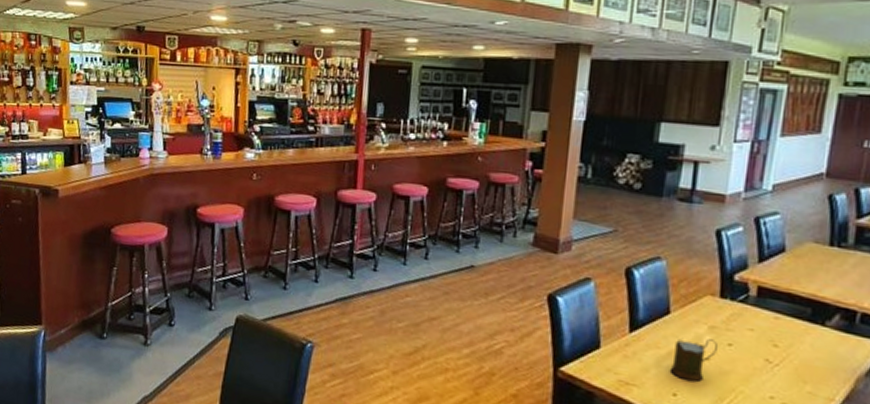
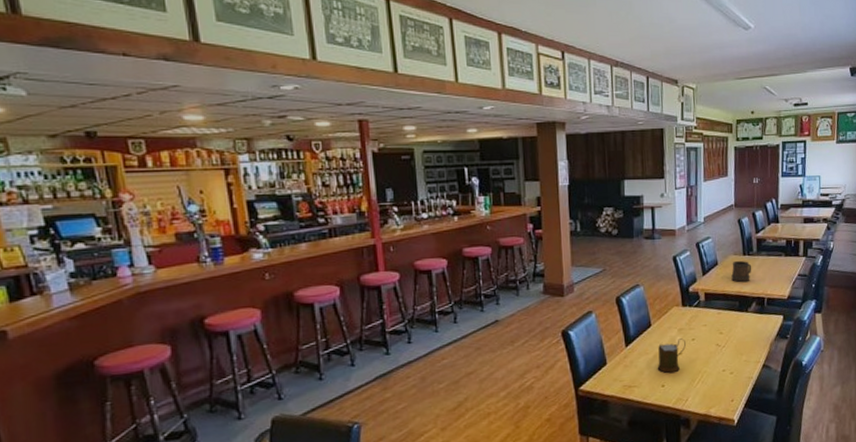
beer mug: none [804,251,842,284] -> present [731,260,752,283]

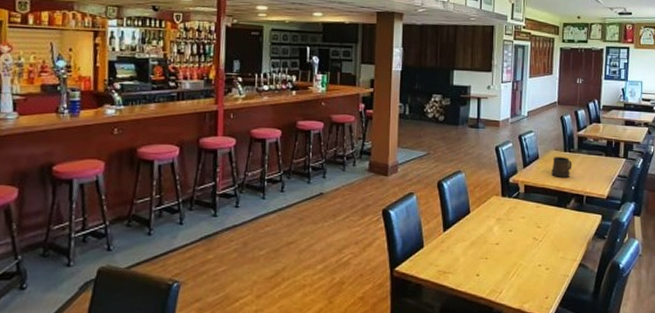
beer mug: present [657,338,686,374] -> none [473,229,503,263]

